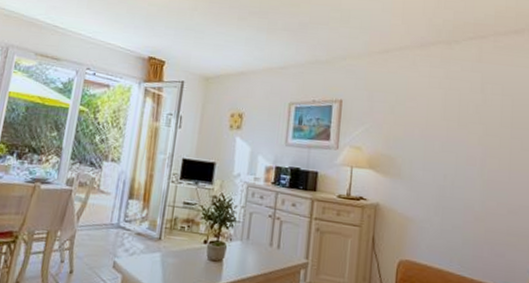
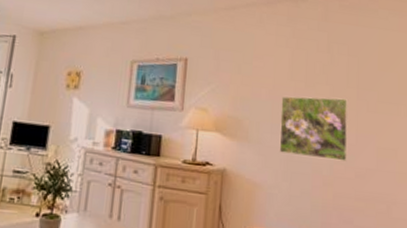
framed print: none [431,135,502,198] -> present [279,96,349,162]

